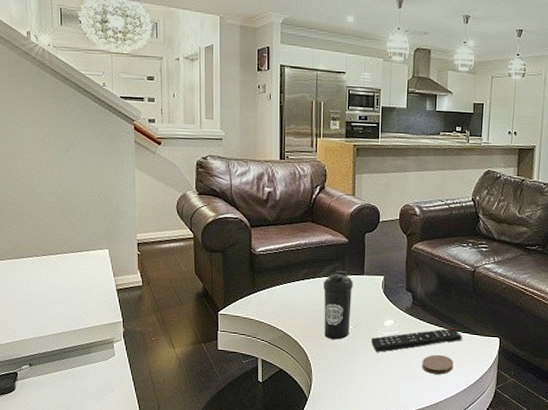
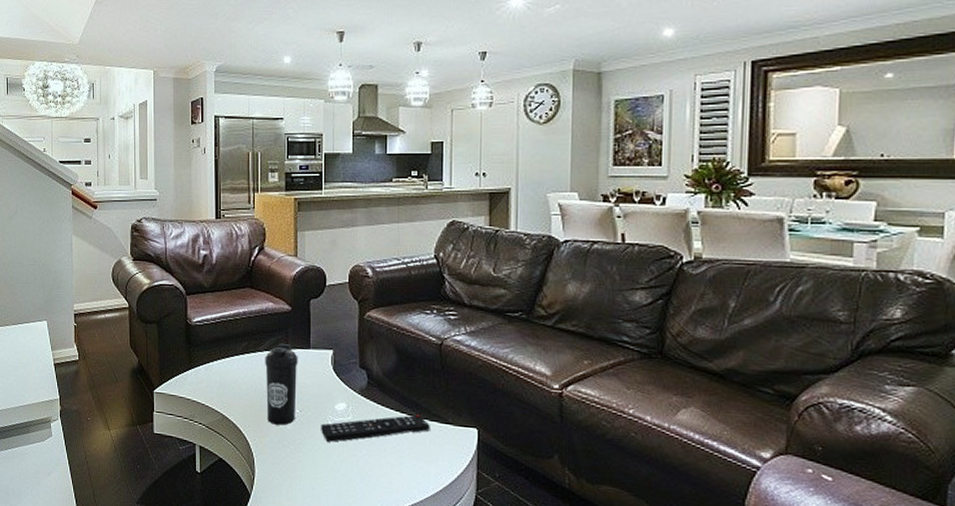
coaster: present [422,354,454,375] -> none [382,447,421,473]

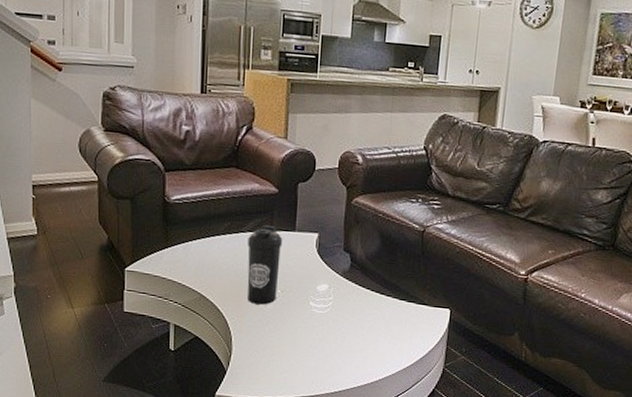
remote control: present [321,414,430,442] -> none [302,296,407,321]

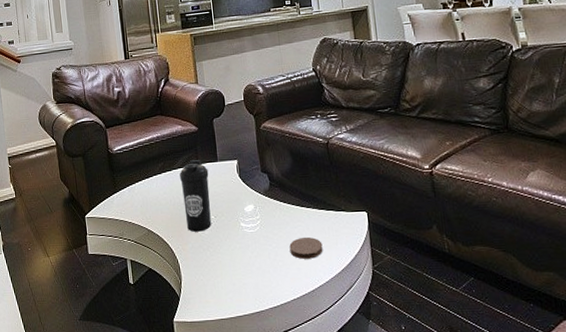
coaster: none [359,325,396,349] -> present [289,236,323,259]

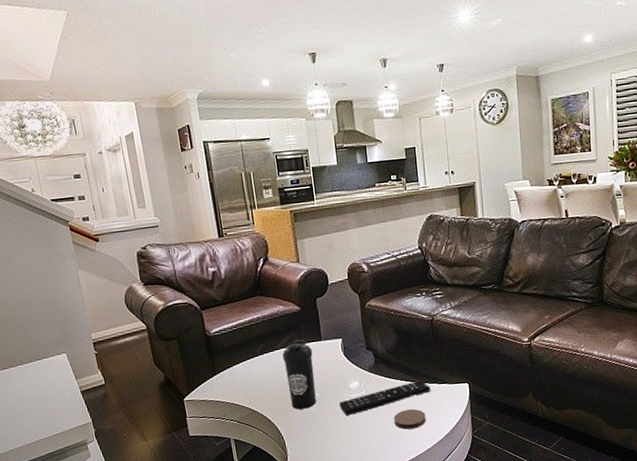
remote control: none [234,206,327,241] -> present [339,380,431,415]

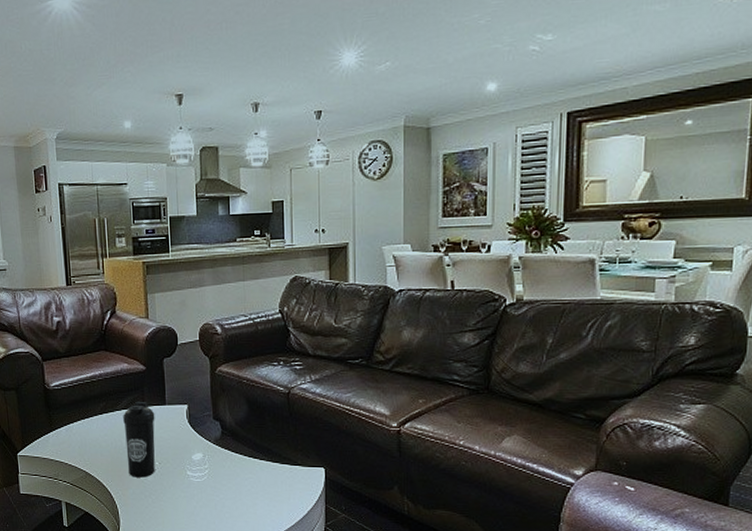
remote control: present [339,380,431,415] -> none [180,459,281,490]
coaster: present [394,408,426,429] -> none [238,489,274,512]

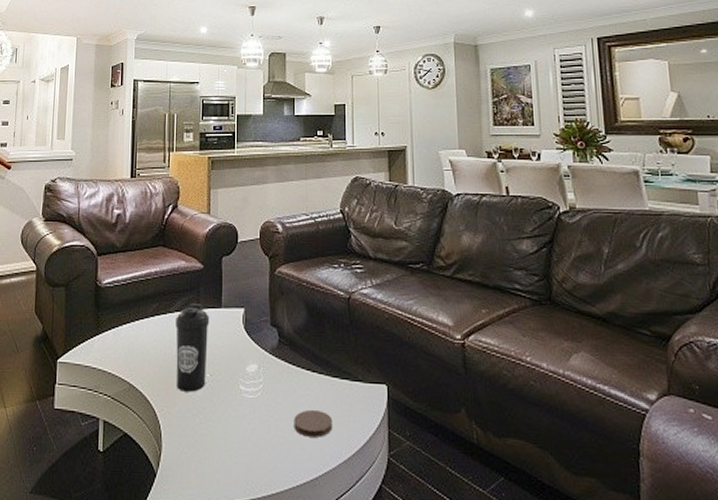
coaster: none [238,489,274,512] -> present [294,409,333,437]

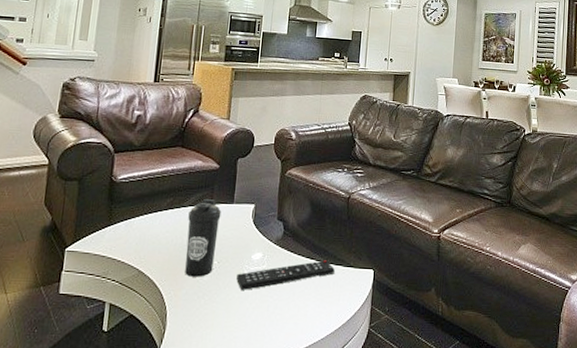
remote control: none [232,373,341,408] -> present [236,260,335,290]
coaster: present [294,409,333,437] -> none [290,290,325,314]

